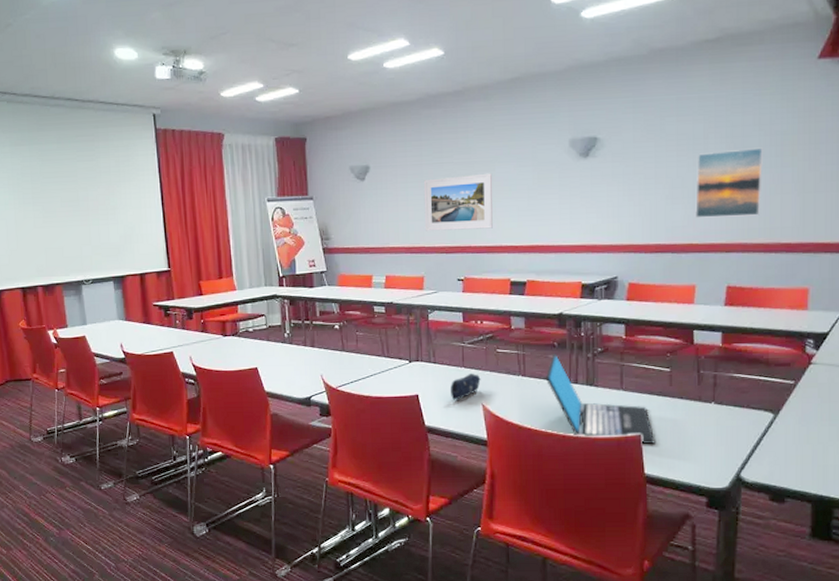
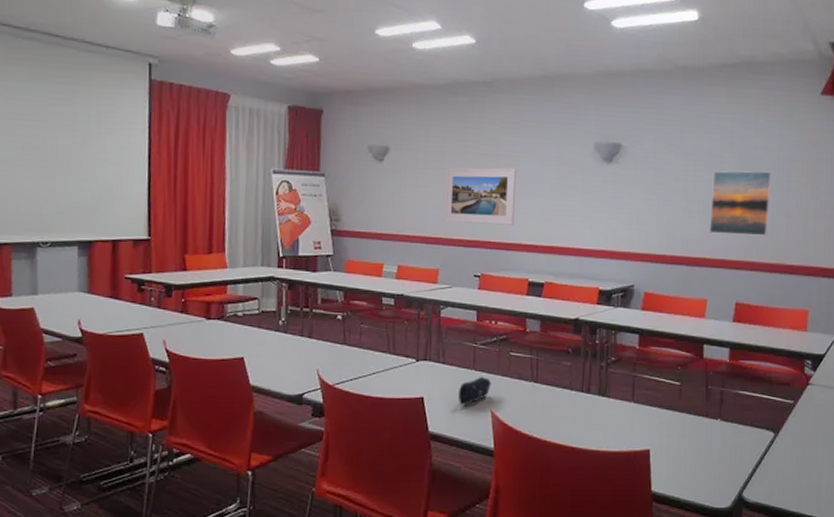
laptop: present [545,354,655,445] -> none [557,361,663,461]

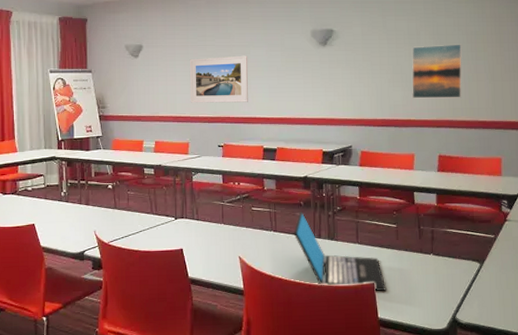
pencil case: present [458,377,492,405] -> none [212,229,238,254]
laptop: none [557,361,663,461] -> present [293,212,386,292]

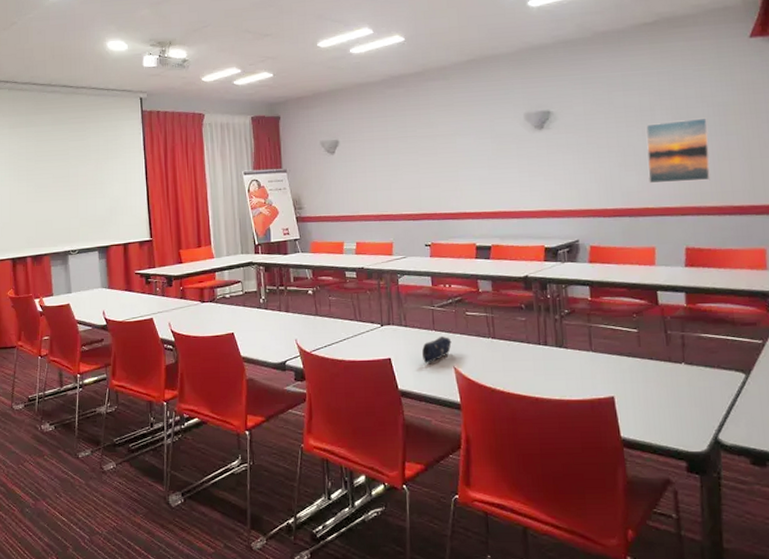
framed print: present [189,55,248,103] -> none [389,145,457,200]
pencil case: none [212,229,238,254] -> present [422,336,452,363]
laptop: present [293,212,386,292] -> none [515,316,629,407]

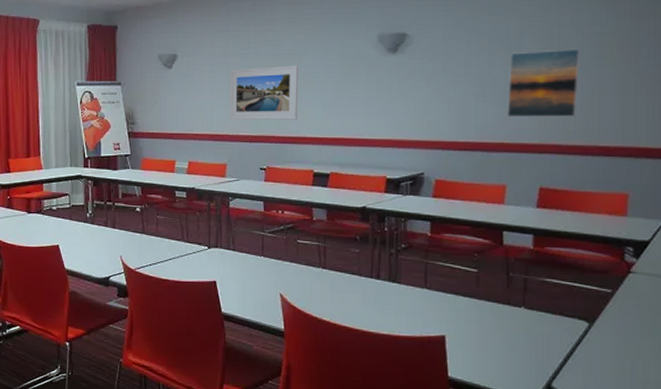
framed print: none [389,145,457,200] -> present [229,65,299,120]
pencil case: present [422,336,452,363] -> none [249,263,280,289]

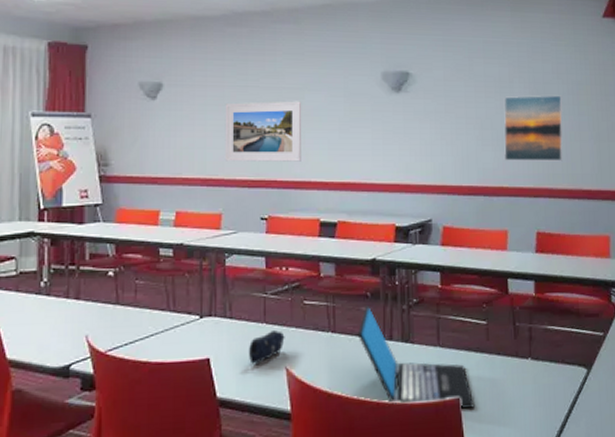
pencil case: none [249,263,280,289] -> present [249,330,285,364]
laptop: none [346,248,460,347] -> present [357,306,475,410]

